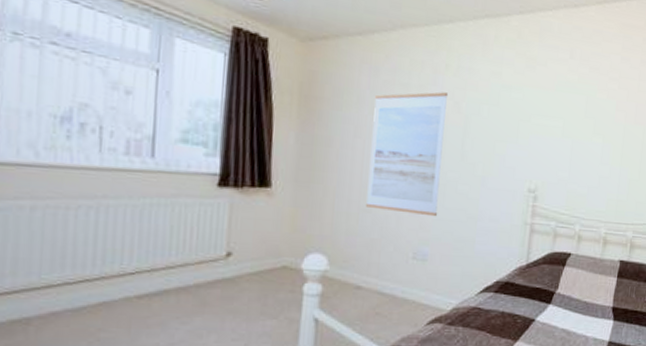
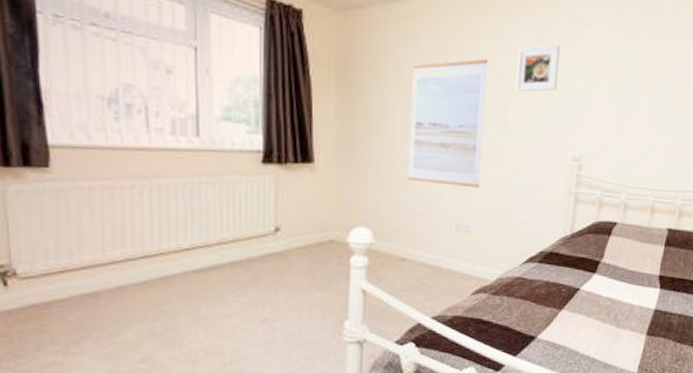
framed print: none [474,81,517,125] -> present [515,44,560,93]

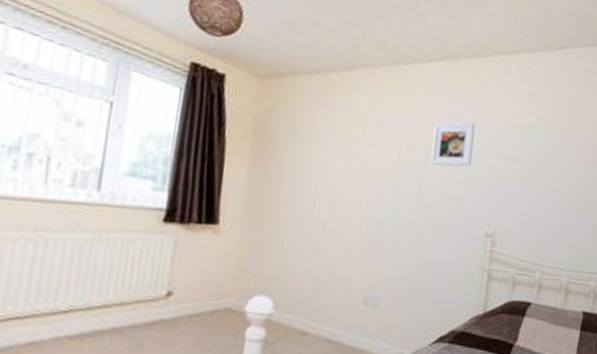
wall art: present [408,59,489,188] -> none [316,131,405,260]

